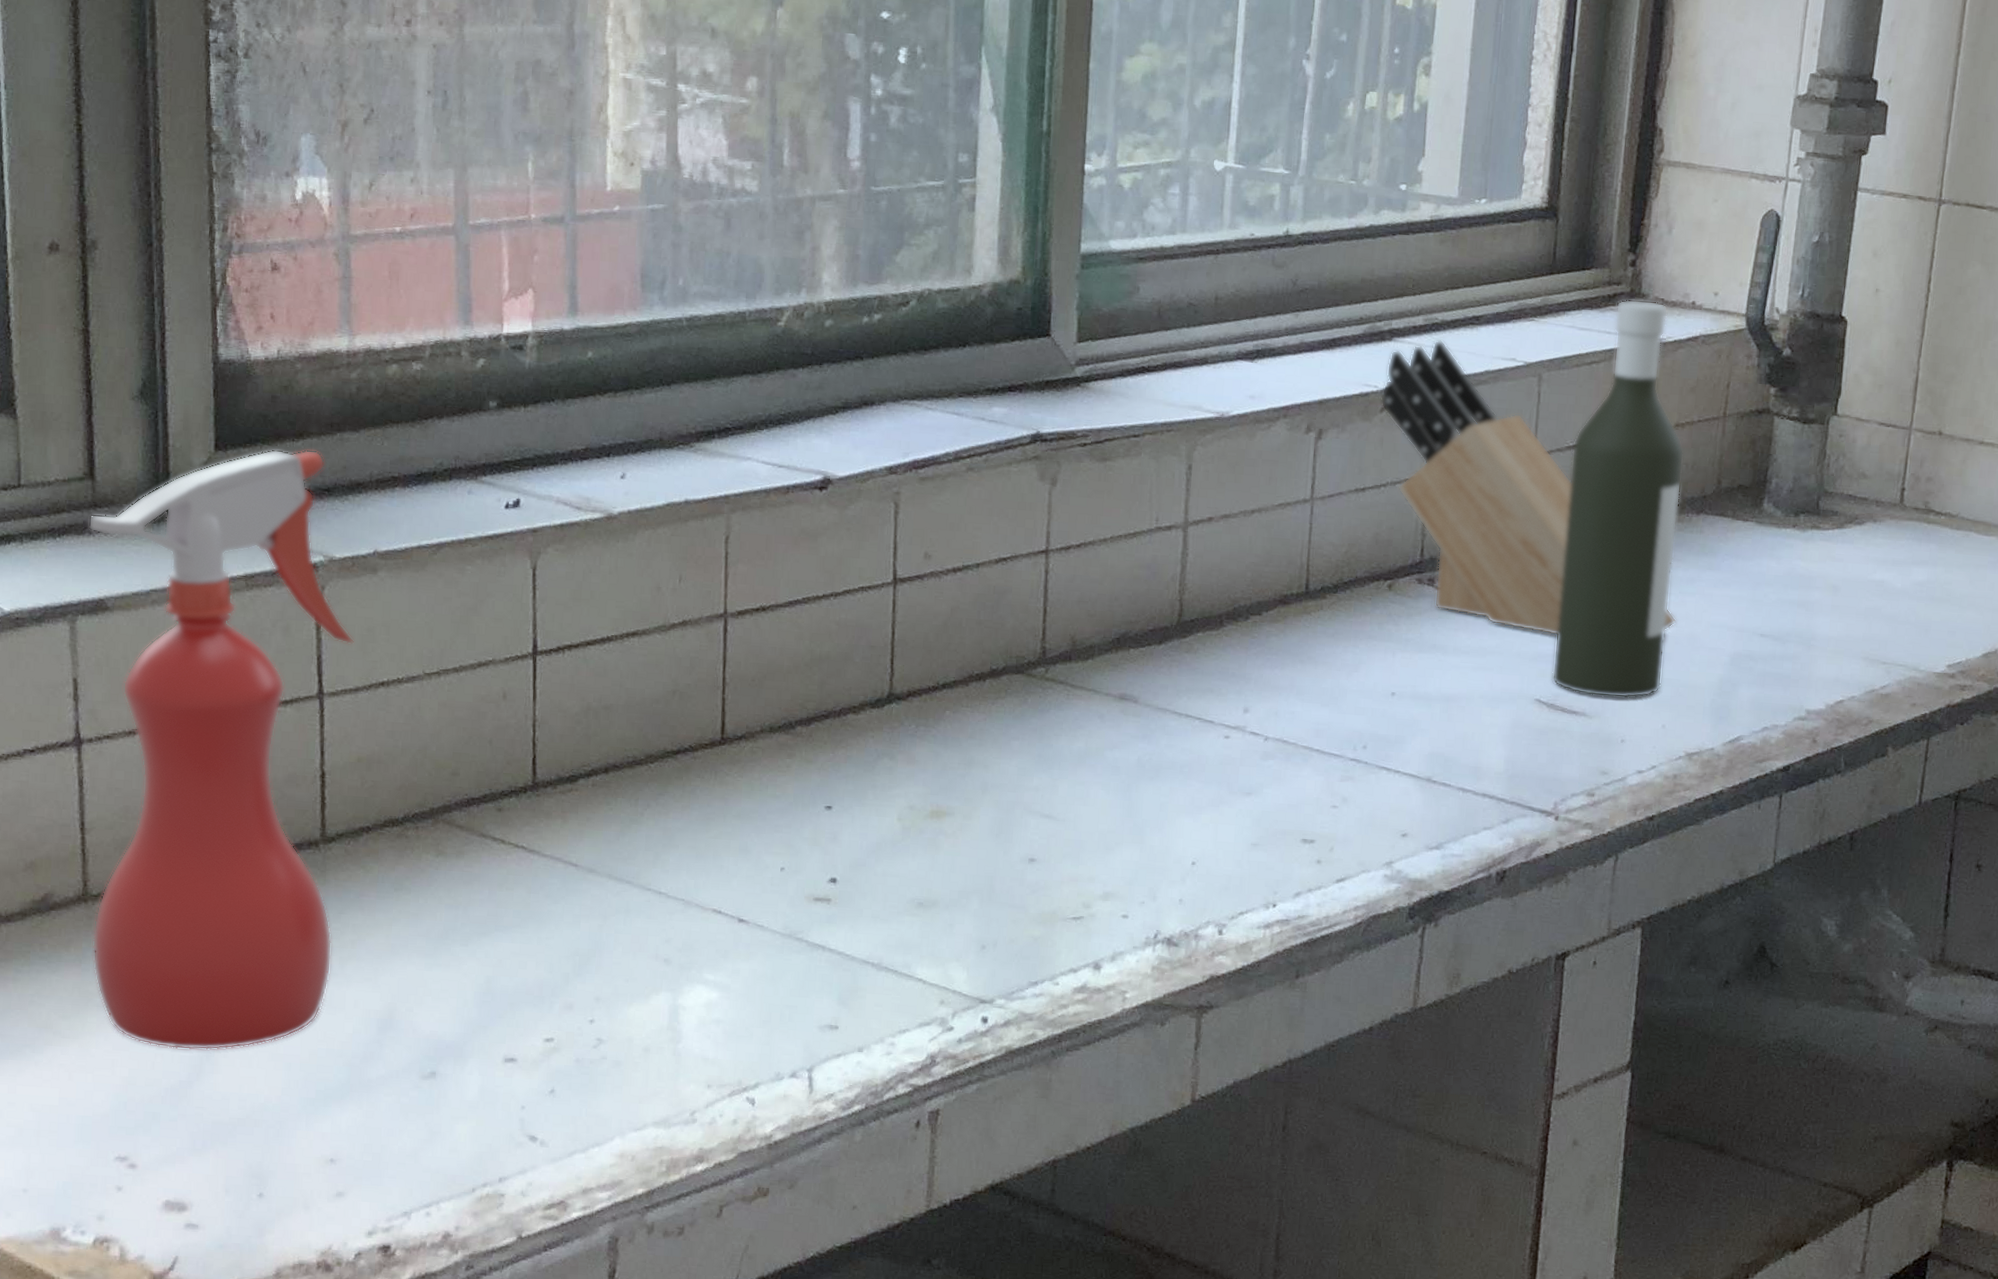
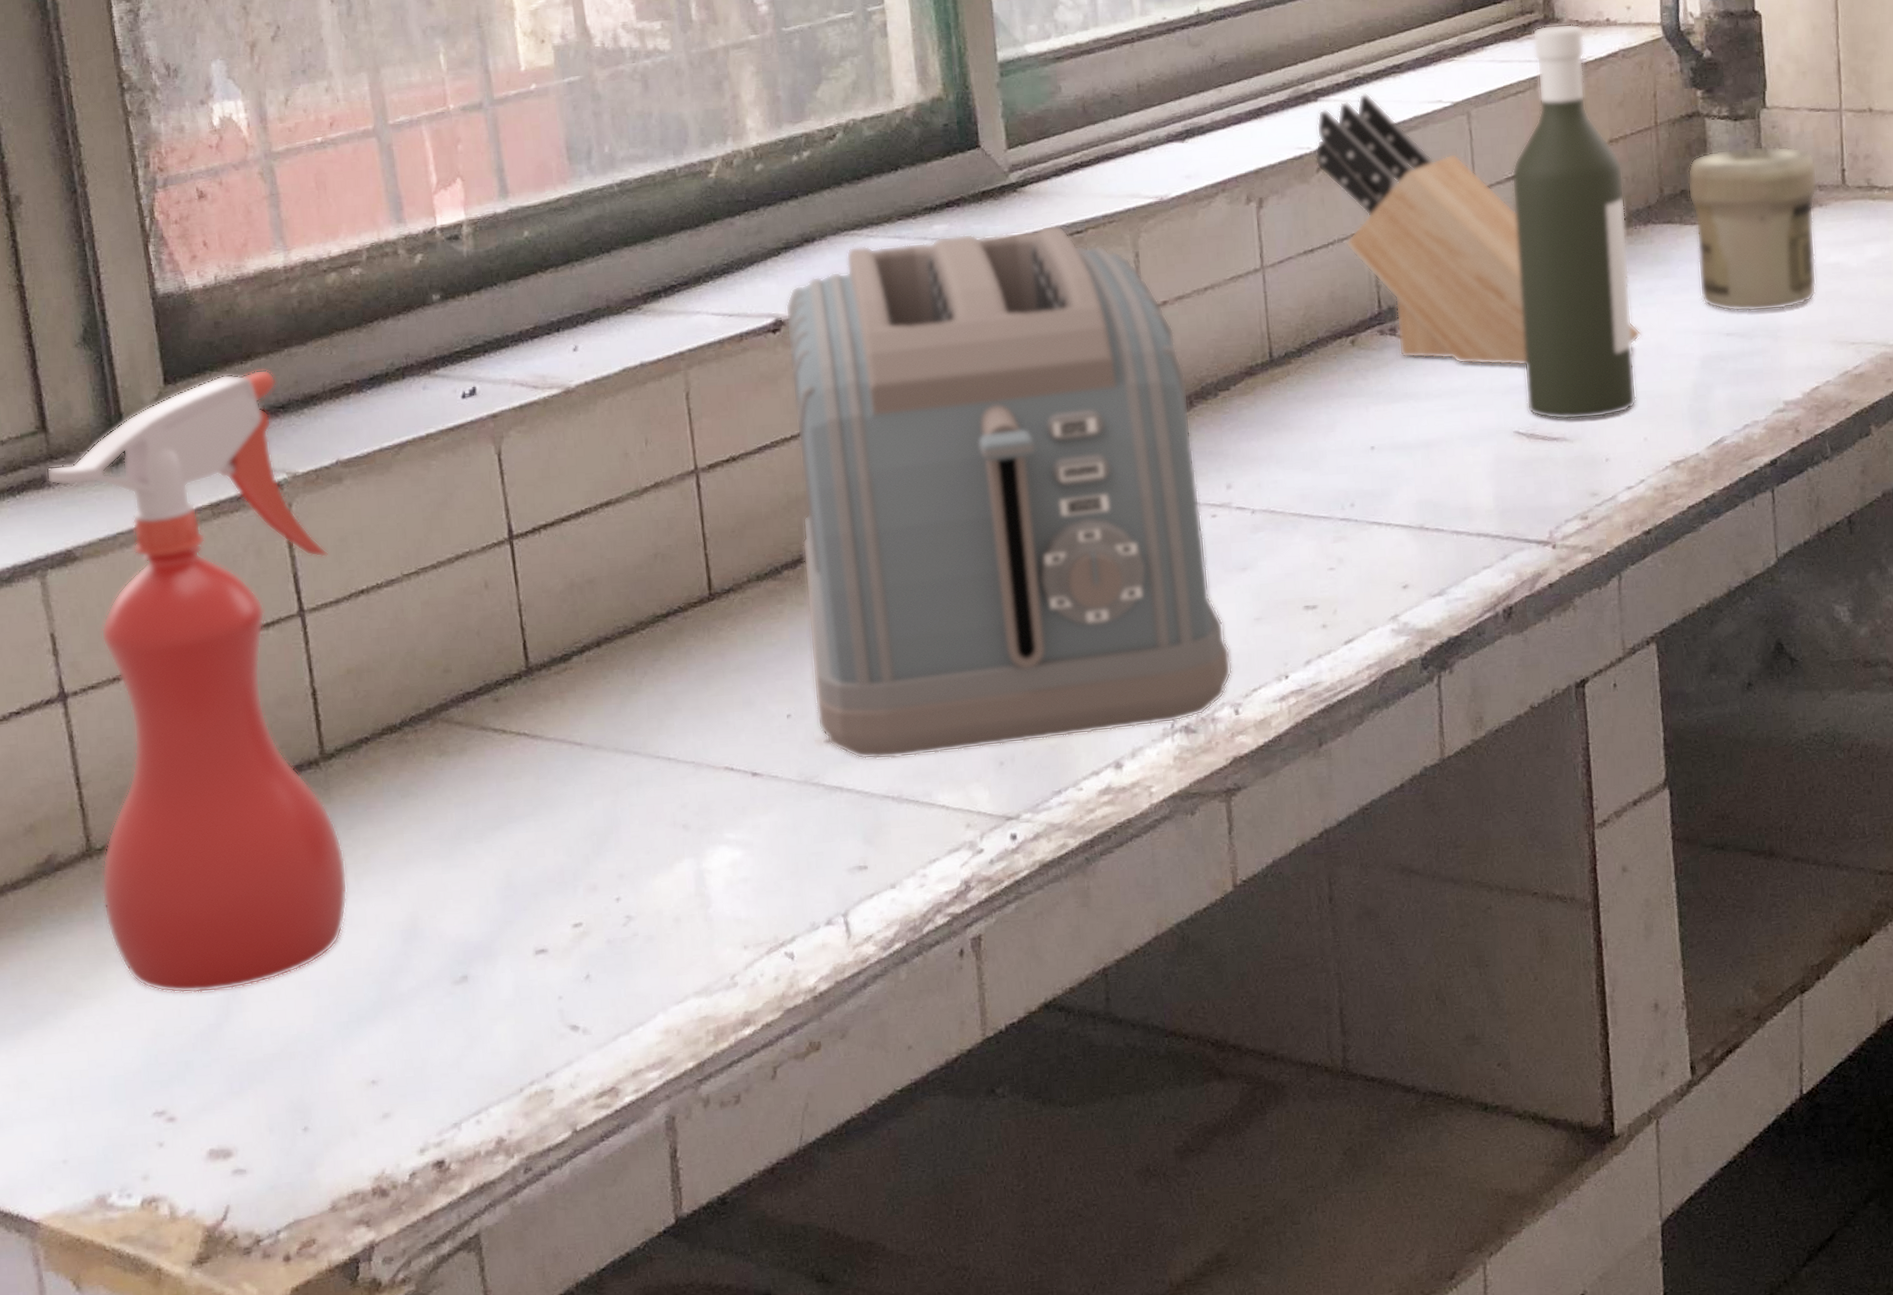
toaster: none [809,416,1224,933] -> present [785,225,1232,760]
jar: none [1741,450,1878,619] -> present [1687,146,1818,312]

